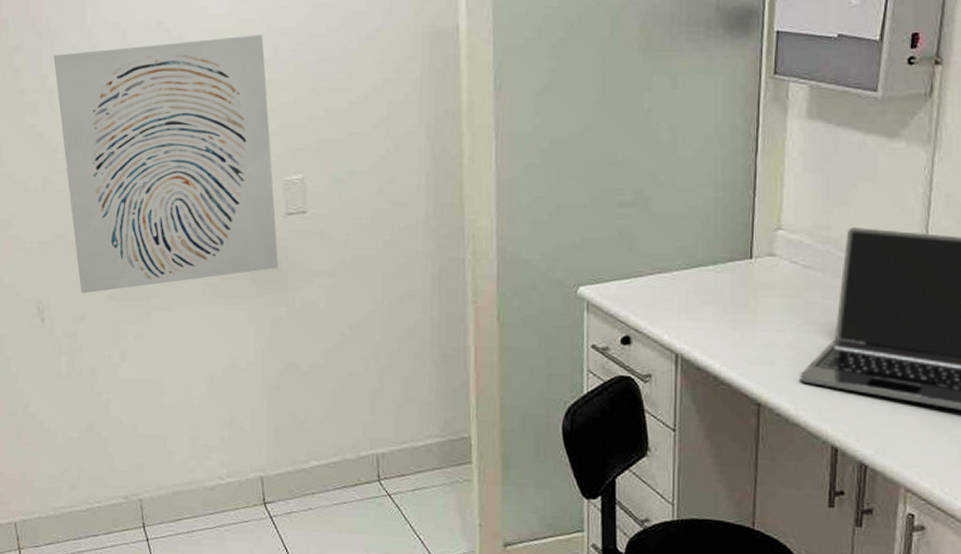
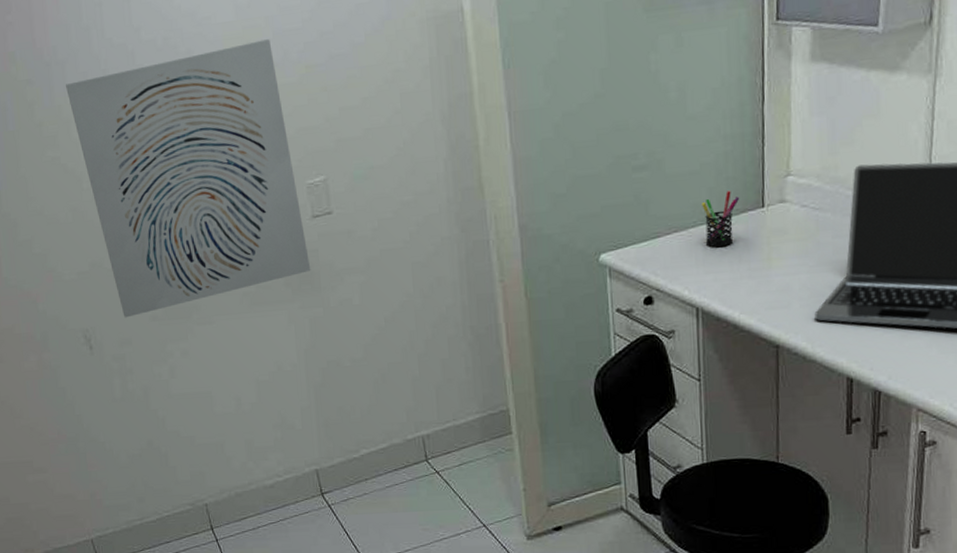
pen holder: none [687,237,728,294] -> present [702,190,740,247]

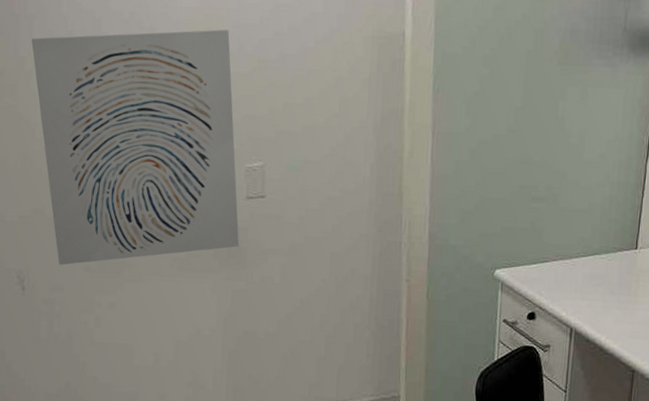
pen holder: present [702,190,740,247] -> none [586,230,618,278]

